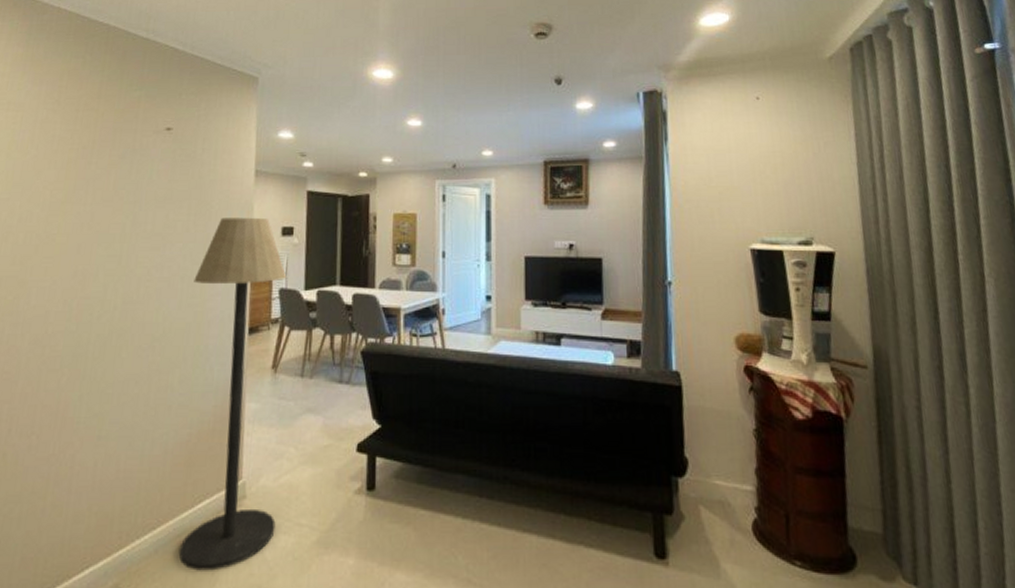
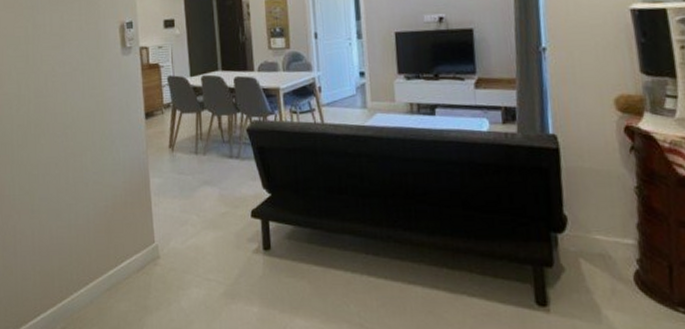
floor lamp: present [178,217,287,571] -> none [92,12,188,317]

